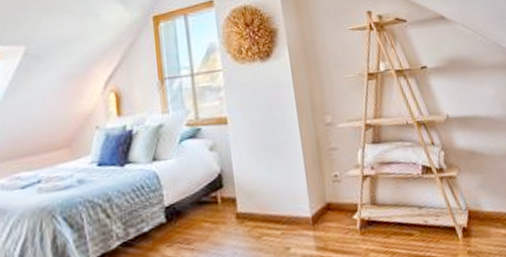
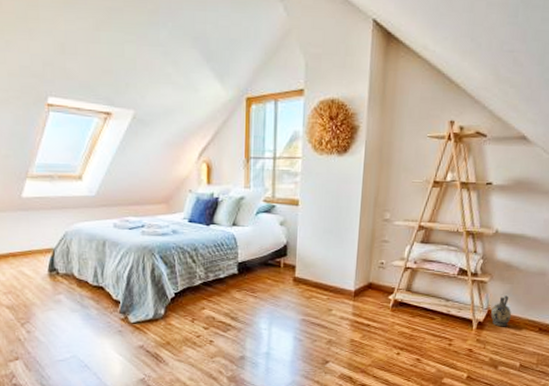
ceramic jug: none [471,189,496,229] -> present [491,295,512,327]

